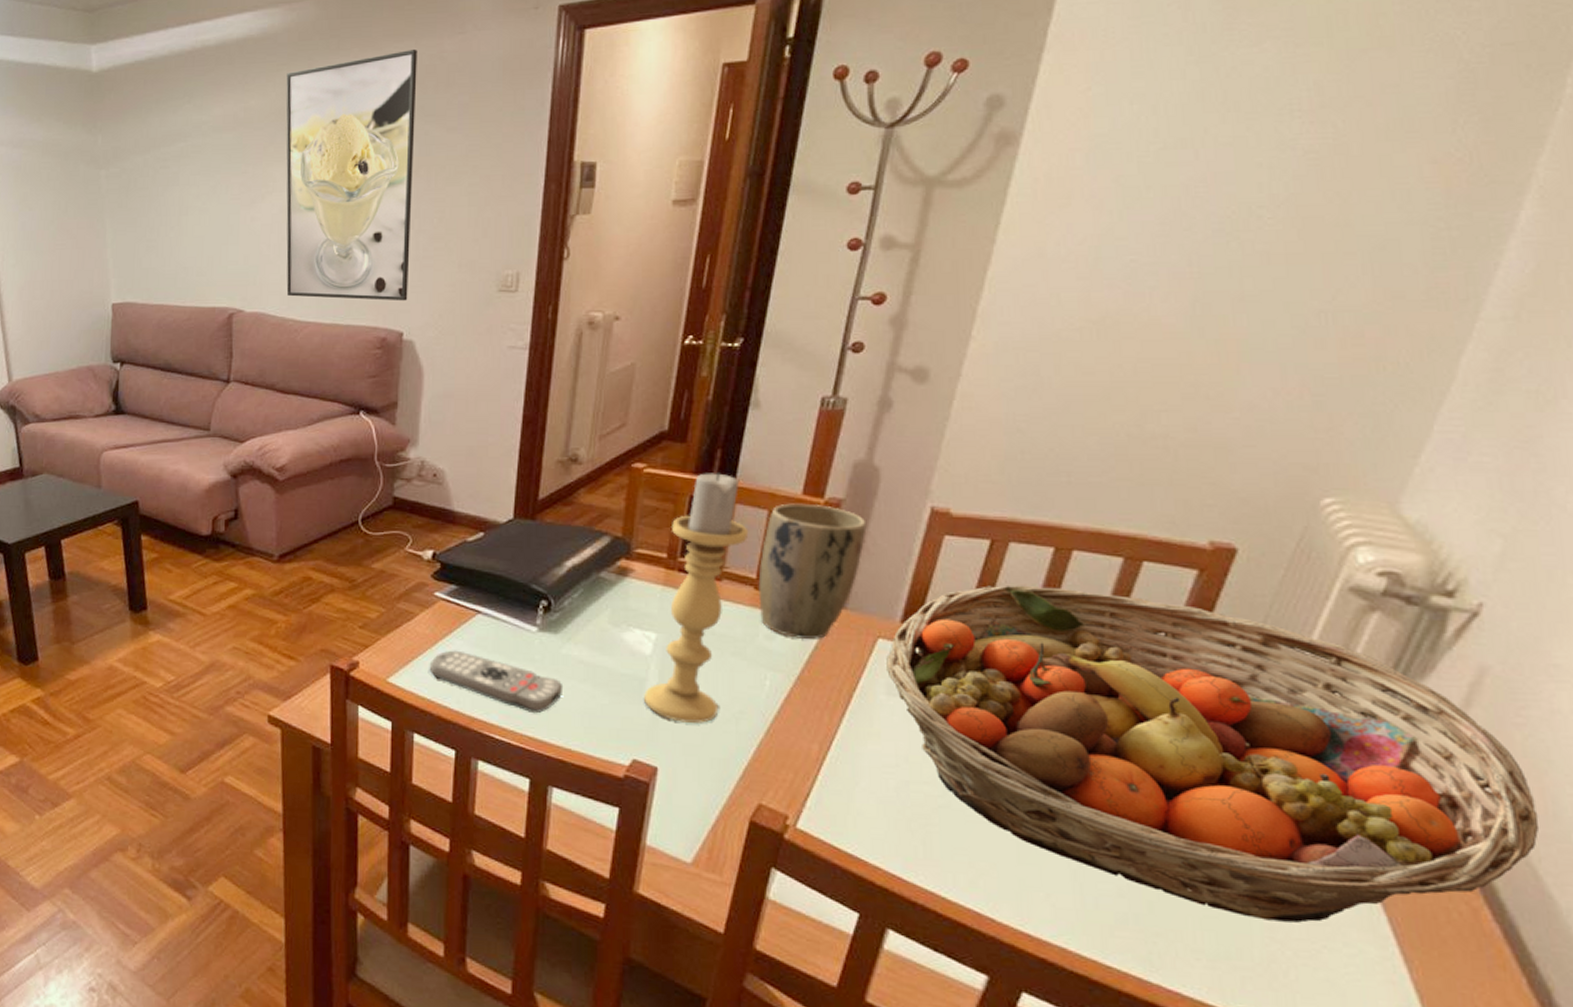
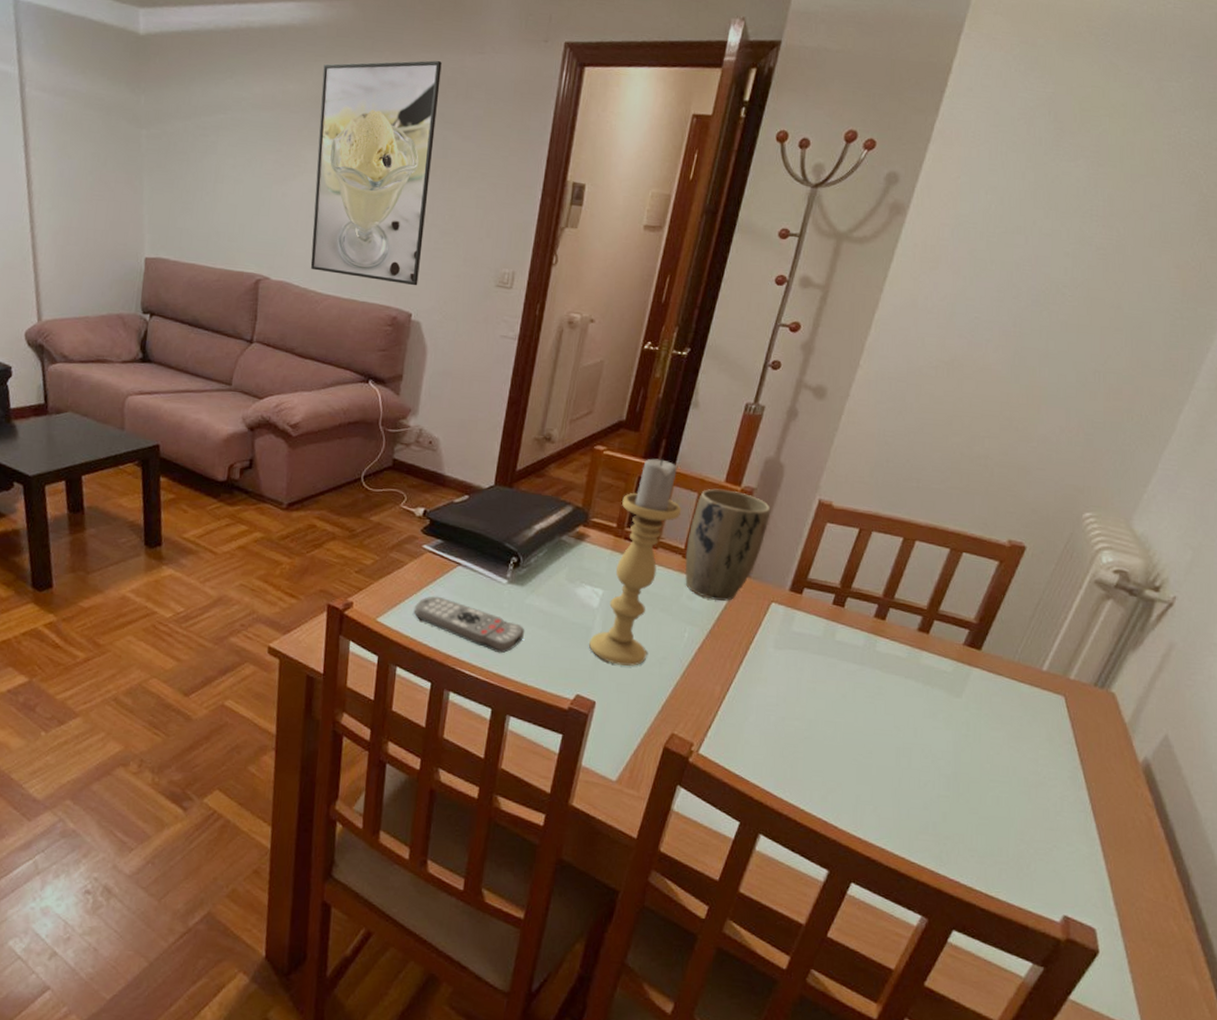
fruit basket: present [885,585,1540,923] -> none [775,565,1195,829]

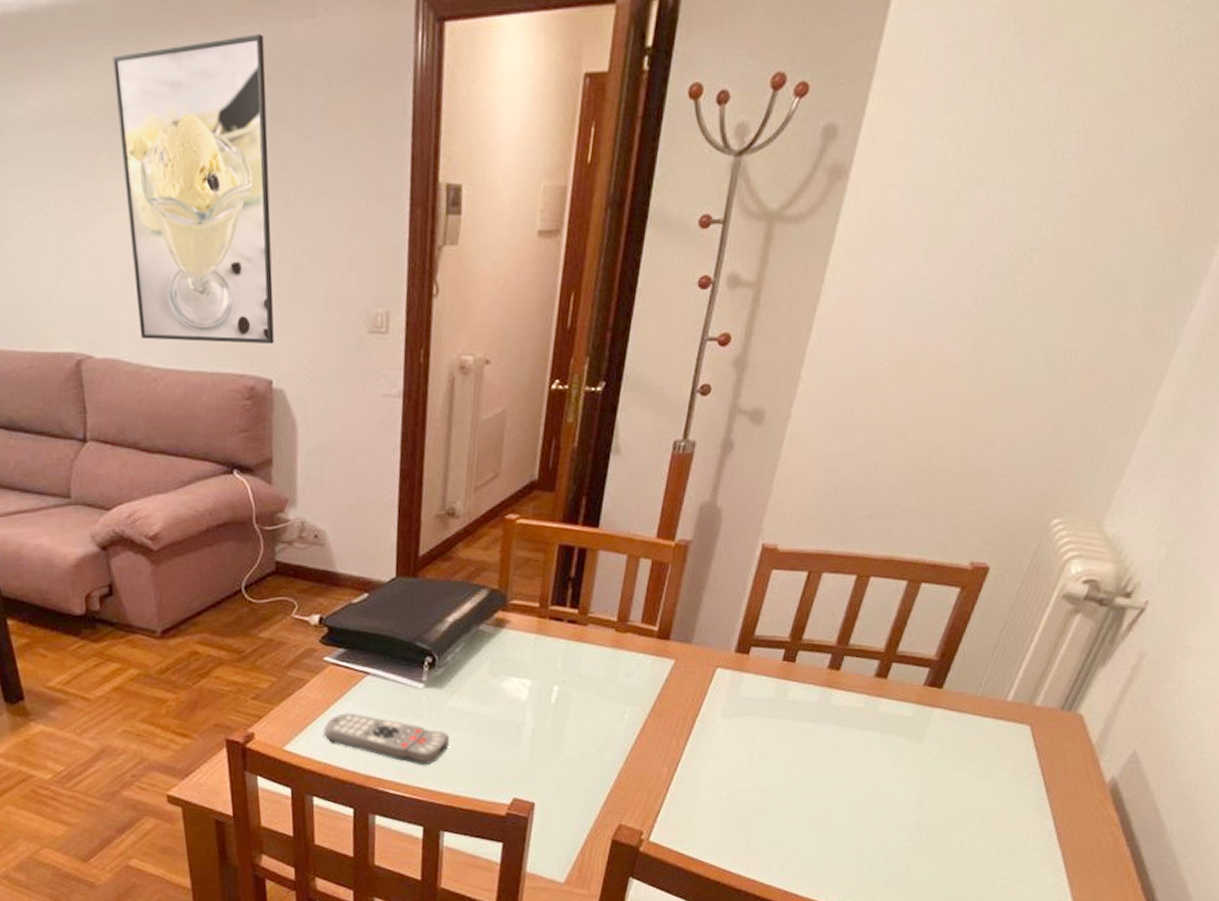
candle holder: present [589,458,682,666] -> none [522,519,611,760]
plant pot: present [685,488,771,601] -> none [618,546,710,675]

